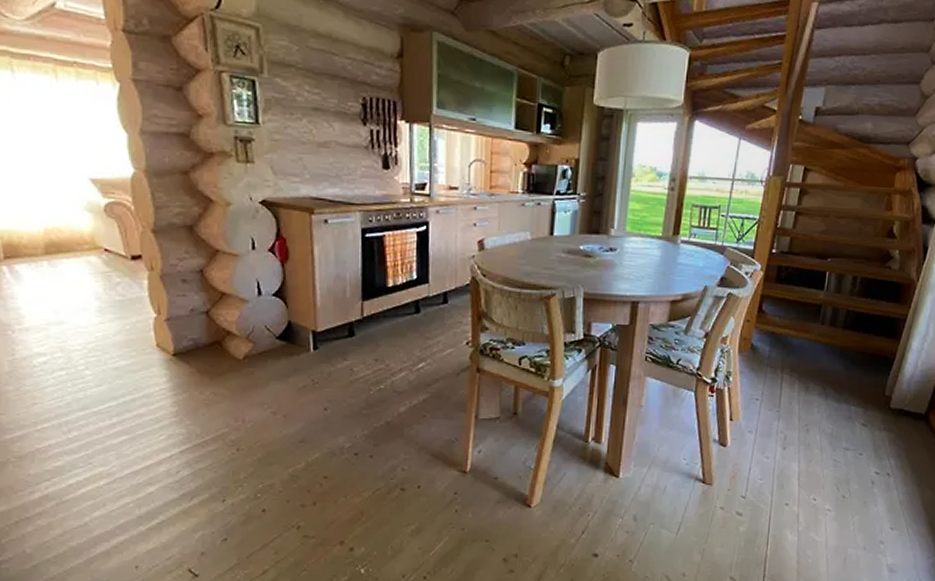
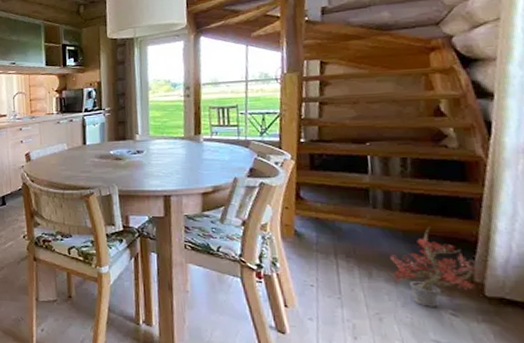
potted plant: none [817,343,894,418] -> present [382,226,485,307]

